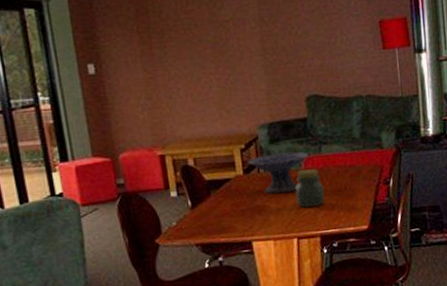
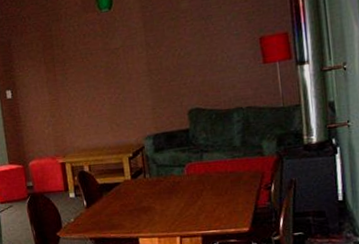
decorative bowl: present [247,151,309,194] -> none [134,159,191,196]
jar: present [295,169,325,208] -> none [178,175,206,210]

